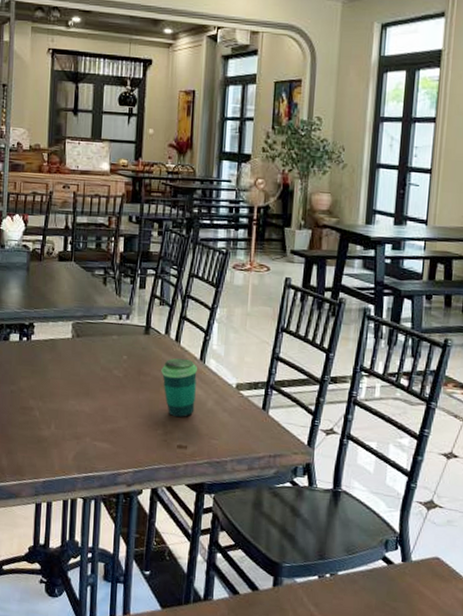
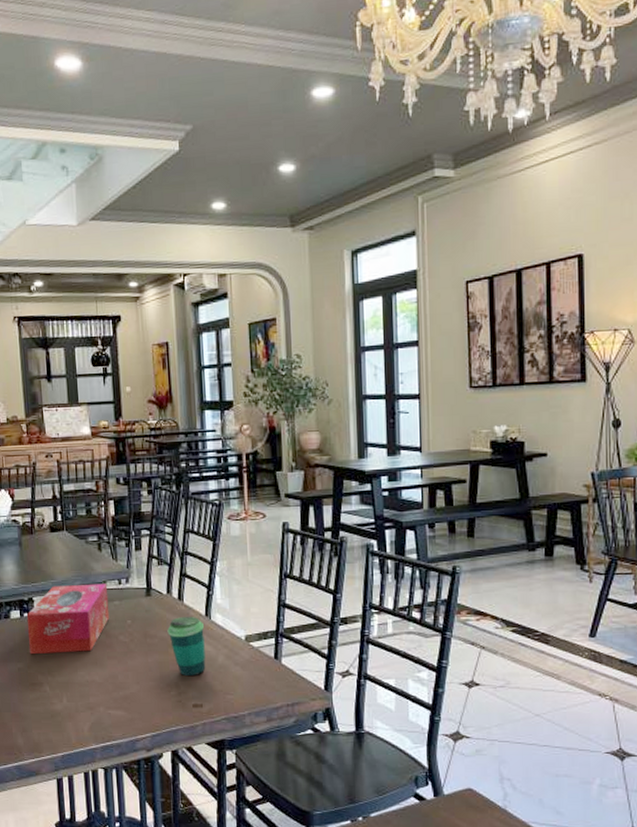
tissue box: none [23,314,108,382] -> present [26,583,110,655]

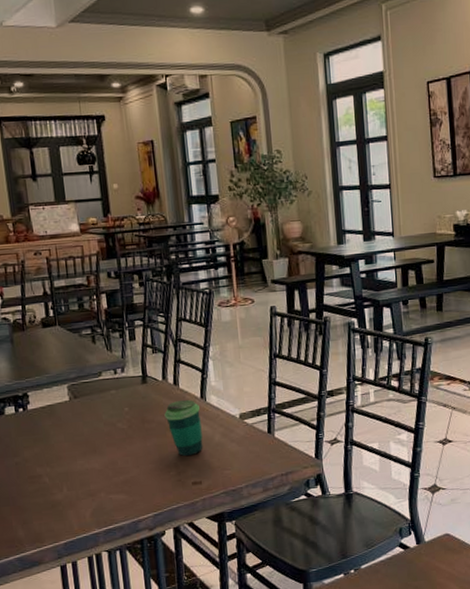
tissue box: present [26,583,110,655] -> none [21,374,107,449]

